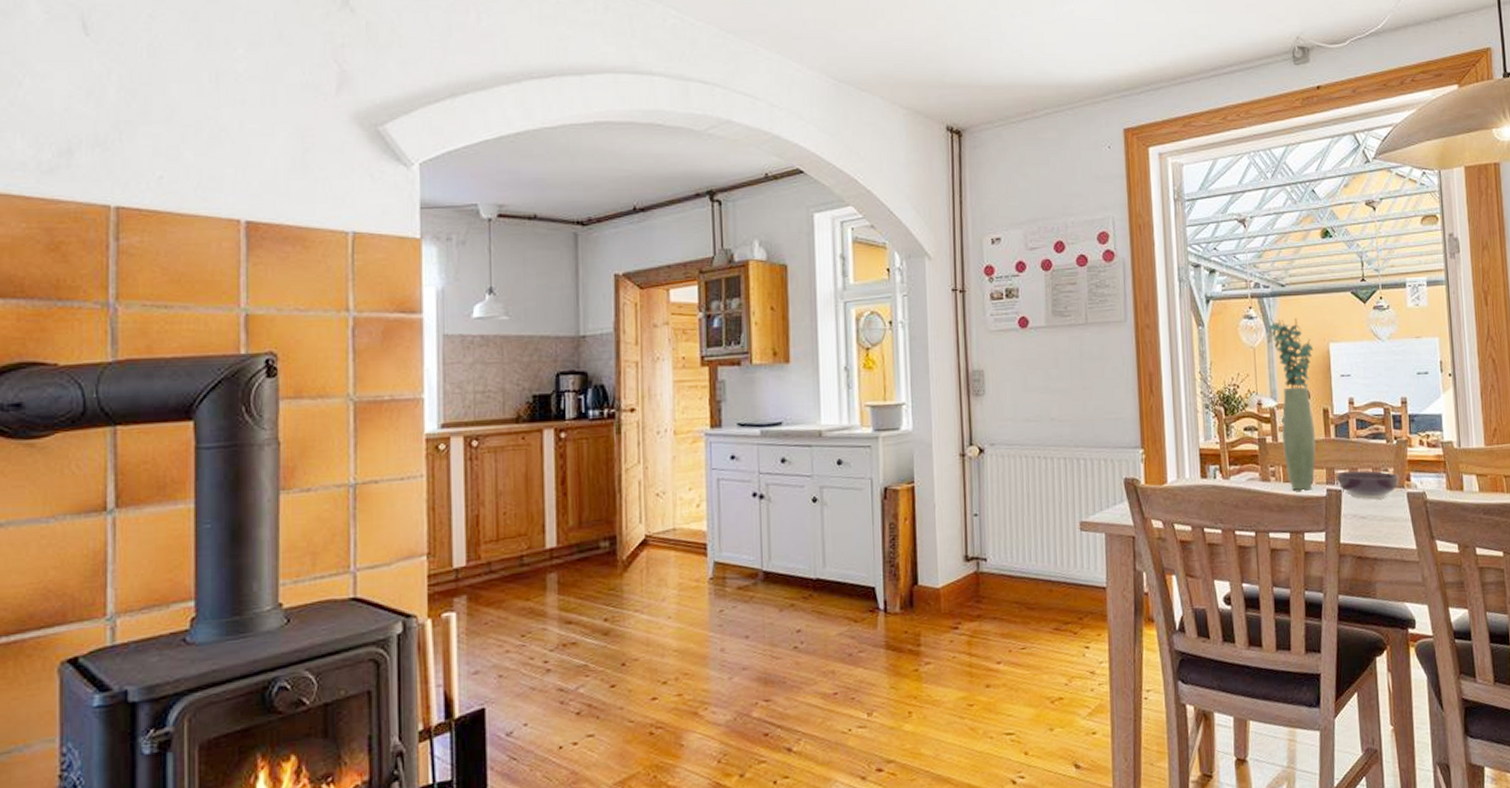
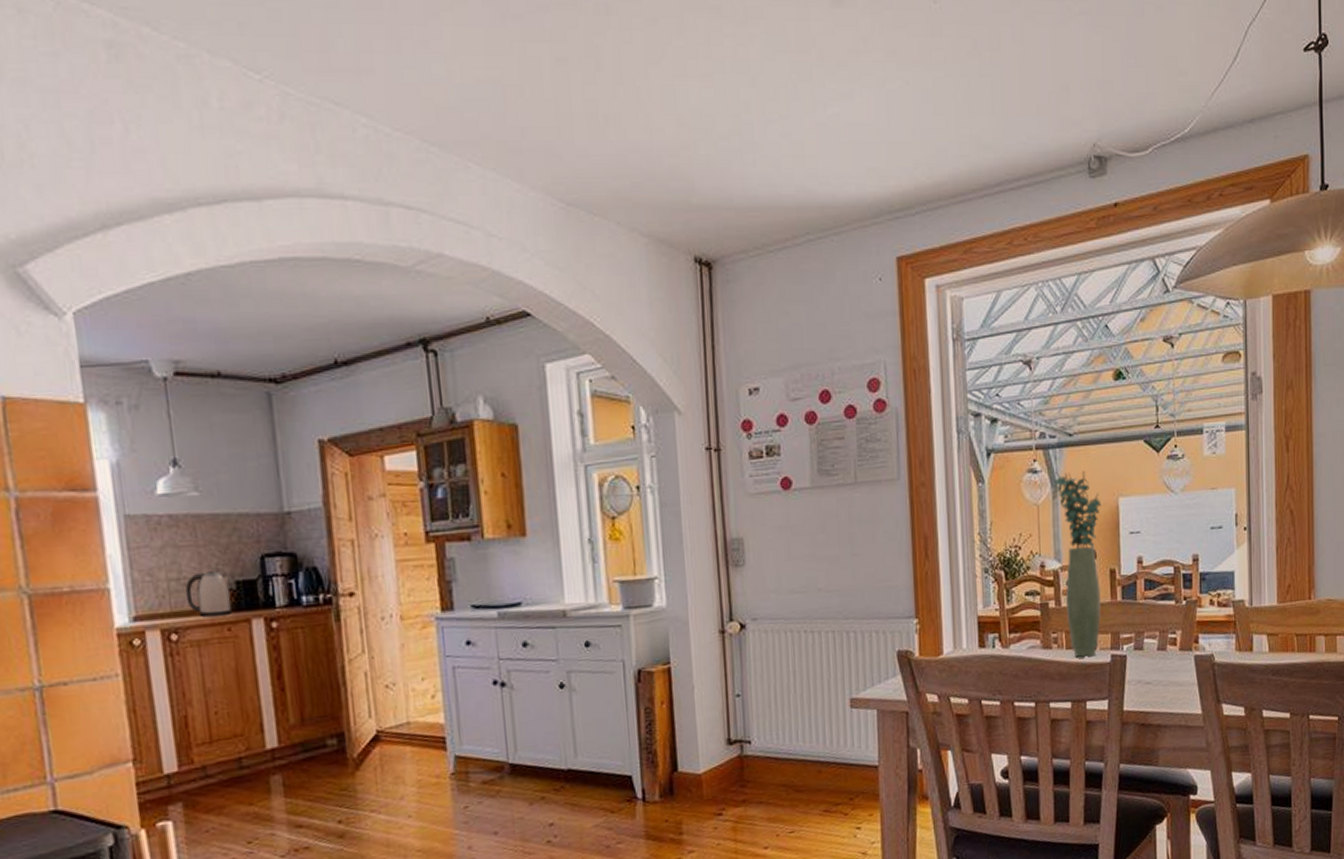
kettle: none [488,386,527,427] -> present [184,571,232,618]
bowl: present [1336,471,1399,499] -> none [1121,634,1187,663]

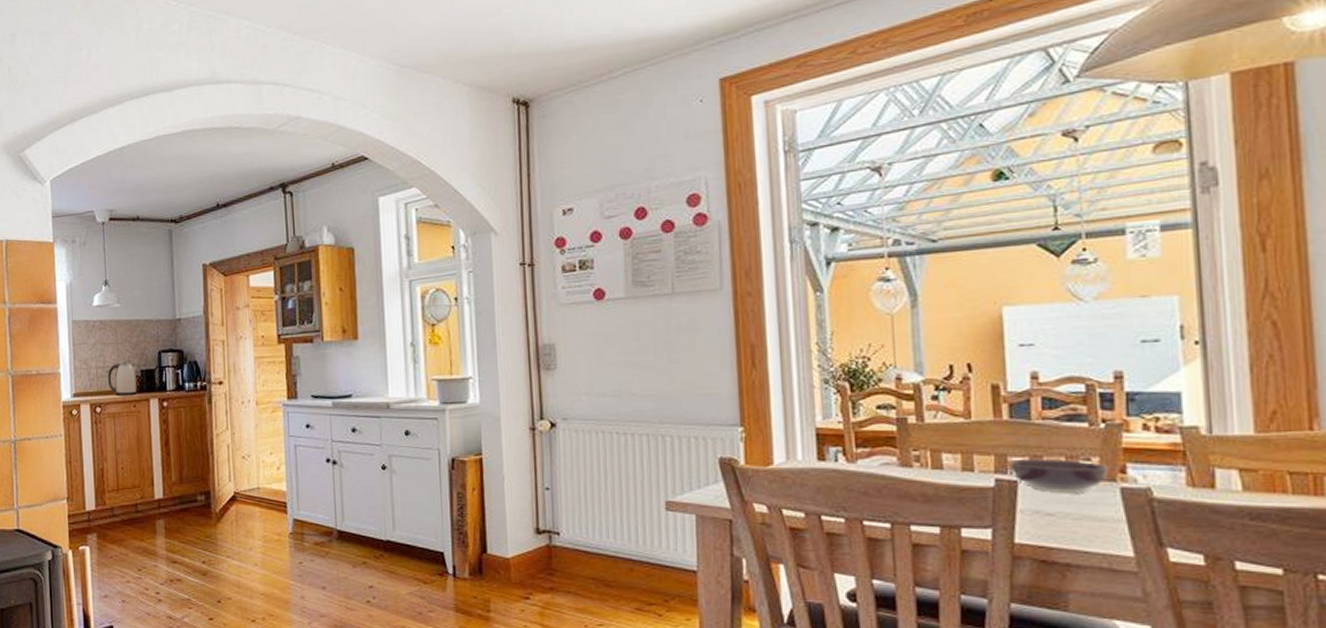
vase: present [1054,469,1102,658] -> none [913,277,980,480]
bowl: none [1121,634,1187,663] -> present [1009,459,1109,493]

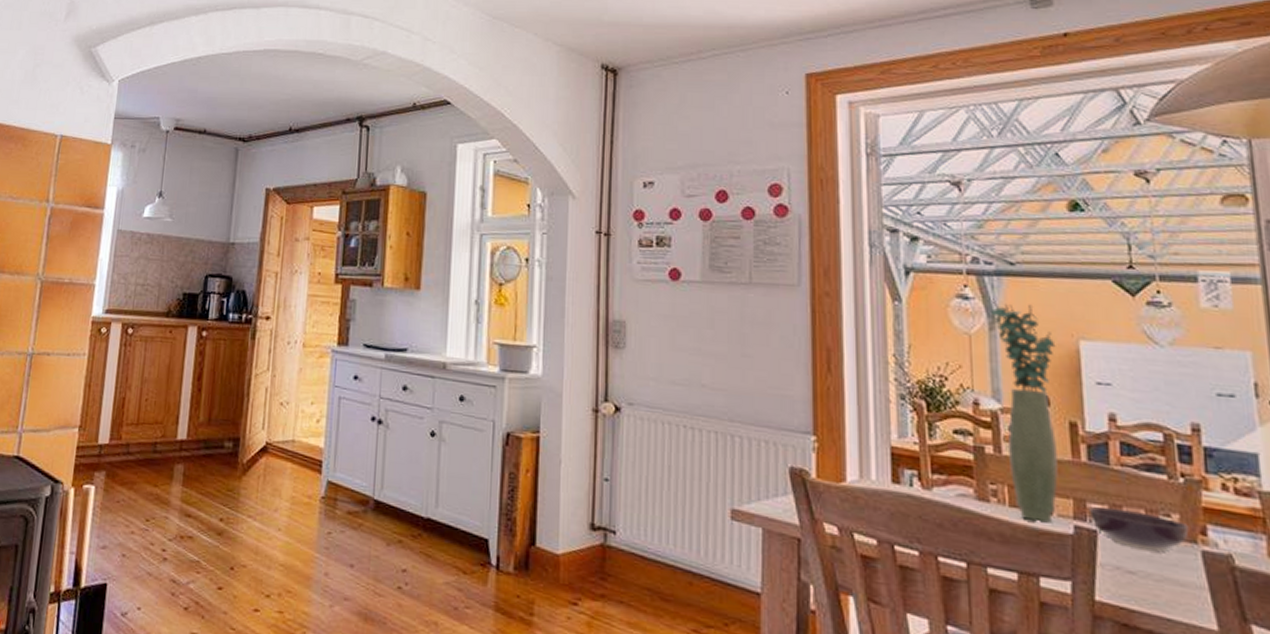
kettle: present [107,362,137,396] -> none [145,282,178,320]
vase: none [913,277,980,480] -> present [991,299,1058,523]

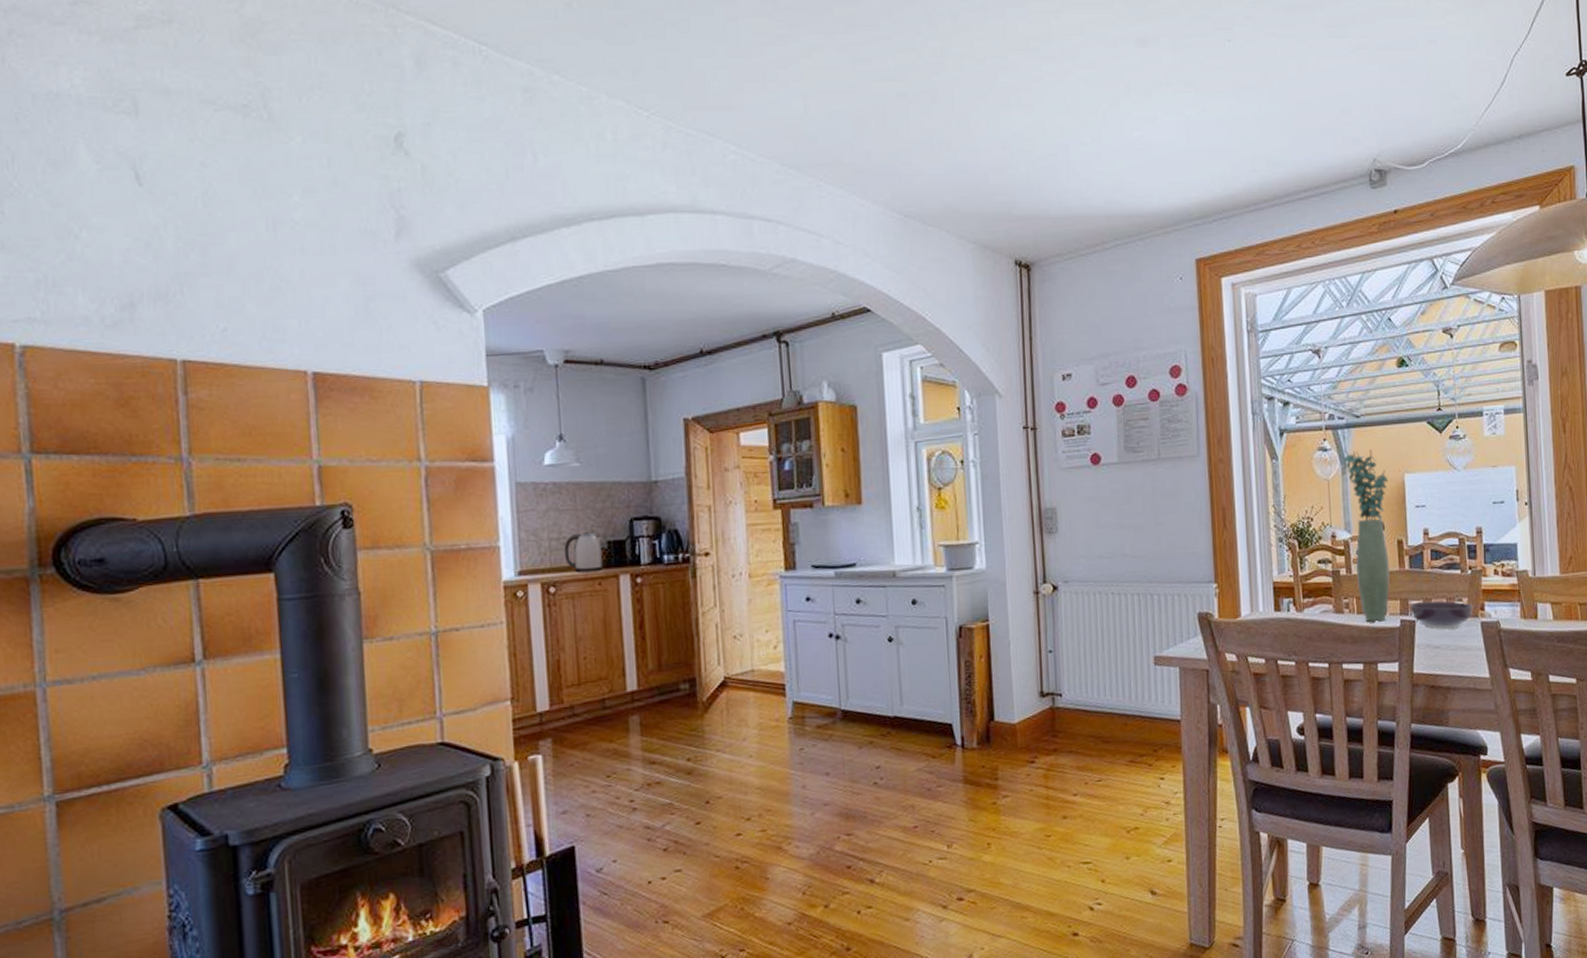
kettle: none [145,282,178,320] -> present [563,532,603,573]

